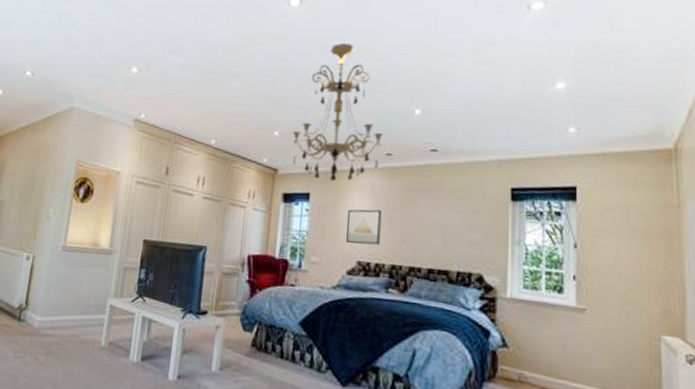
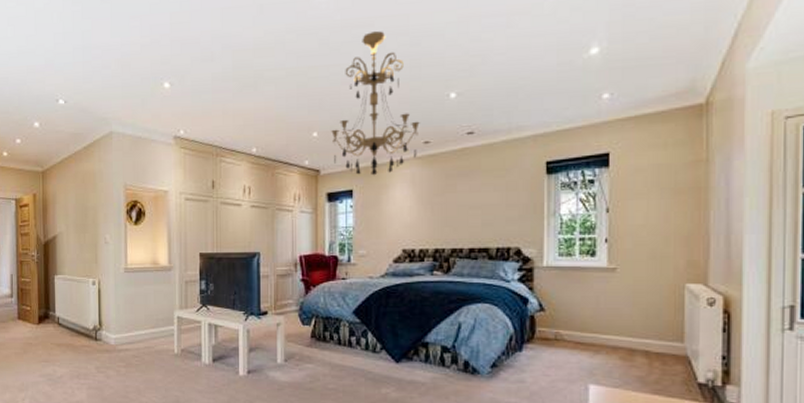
wall art: present [346,209,382,246] -> none [391,198,423,234]

